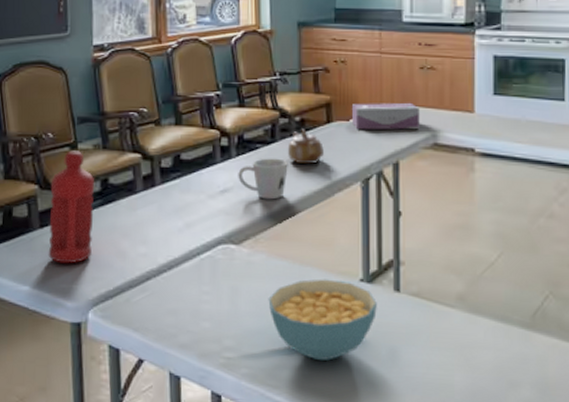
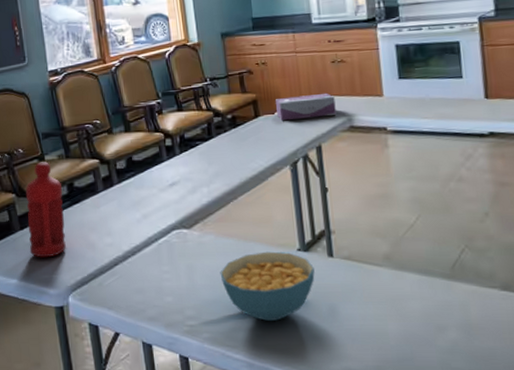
mug: present [238,158,288,200] -> none [183,152,226,188]
teapot: present [287,129,324,165] -> none [223,124,255,156]

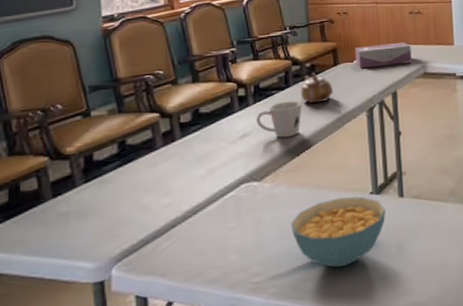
water bottle: present [25,162,66,258] -> none [62,118,112,229]
mug: none [183,152,226,188] -> present [256,101,302,138]
teapot: none [223,124,255,156] -> present [300,73,333,104]

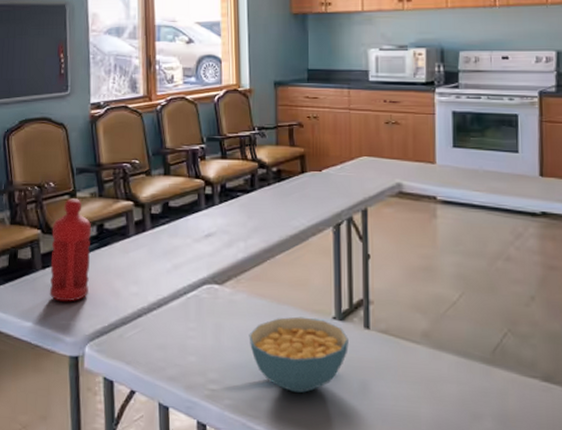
water bottle: none [62,118,112,229] -> present [49,198,92,302]
mug: present [256,101,302,138] -> none [221,205,266,244]
teapot: present [300,73,333,104] -> none [265,178,298,212]
tissue box: present [354,41,412,69] -> none [323,154,386,180]

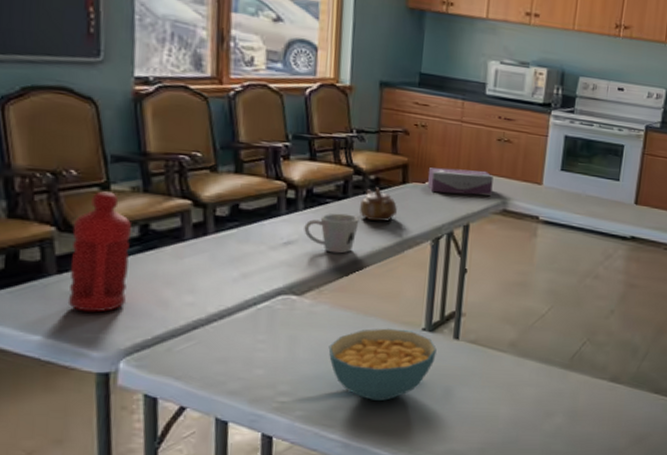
mug: none [221,205,266,244] -> present [304,213,359,254]
teapot: none [265,178,298,212] -> present [359,187,397,222]
tissue box: none [323,154,386,180] -> present [428,167,493,196]

